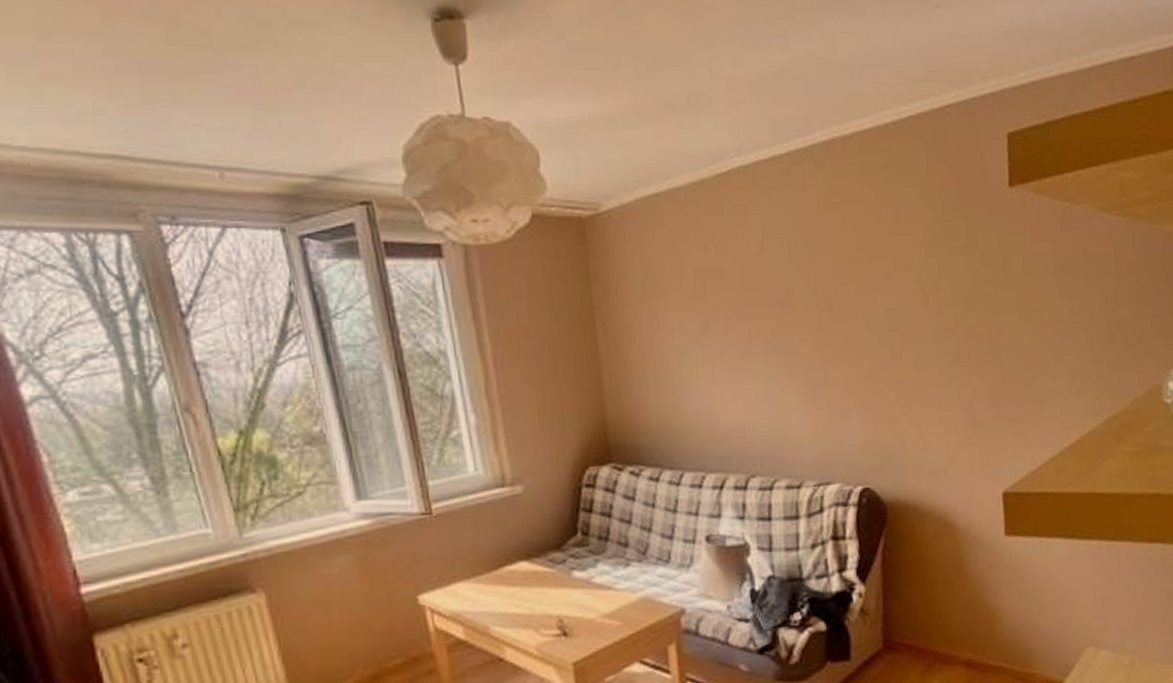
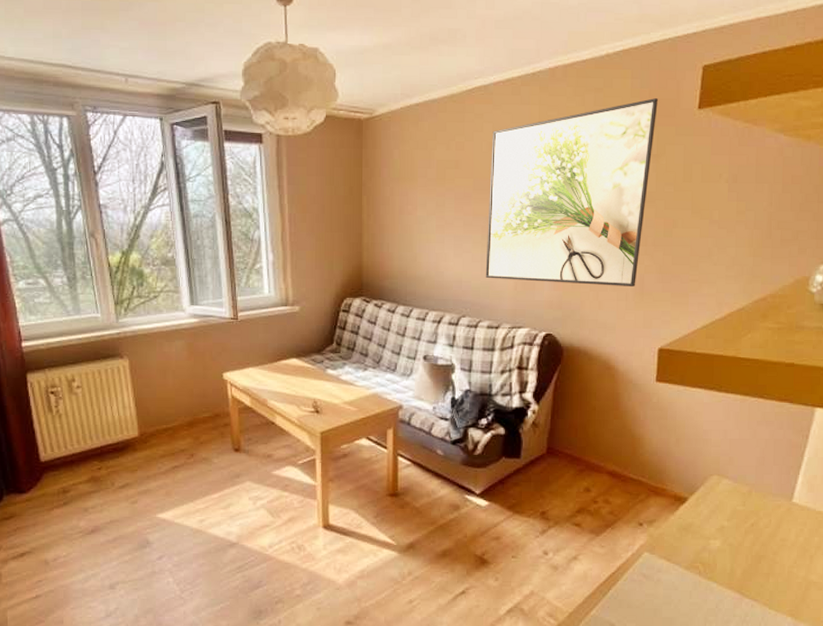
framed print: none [761,175,965,422] -> present [485,98,658,286]

